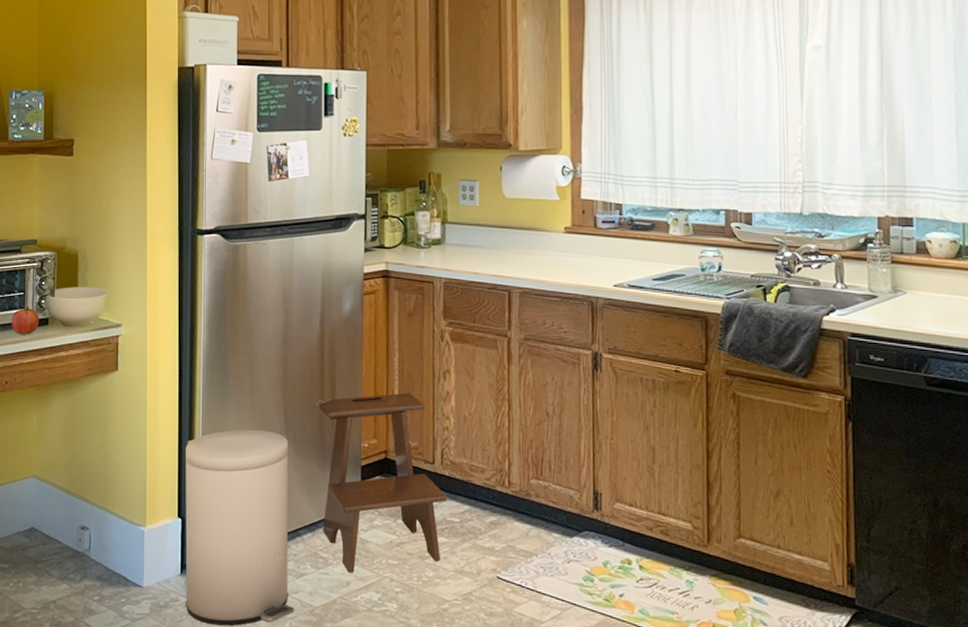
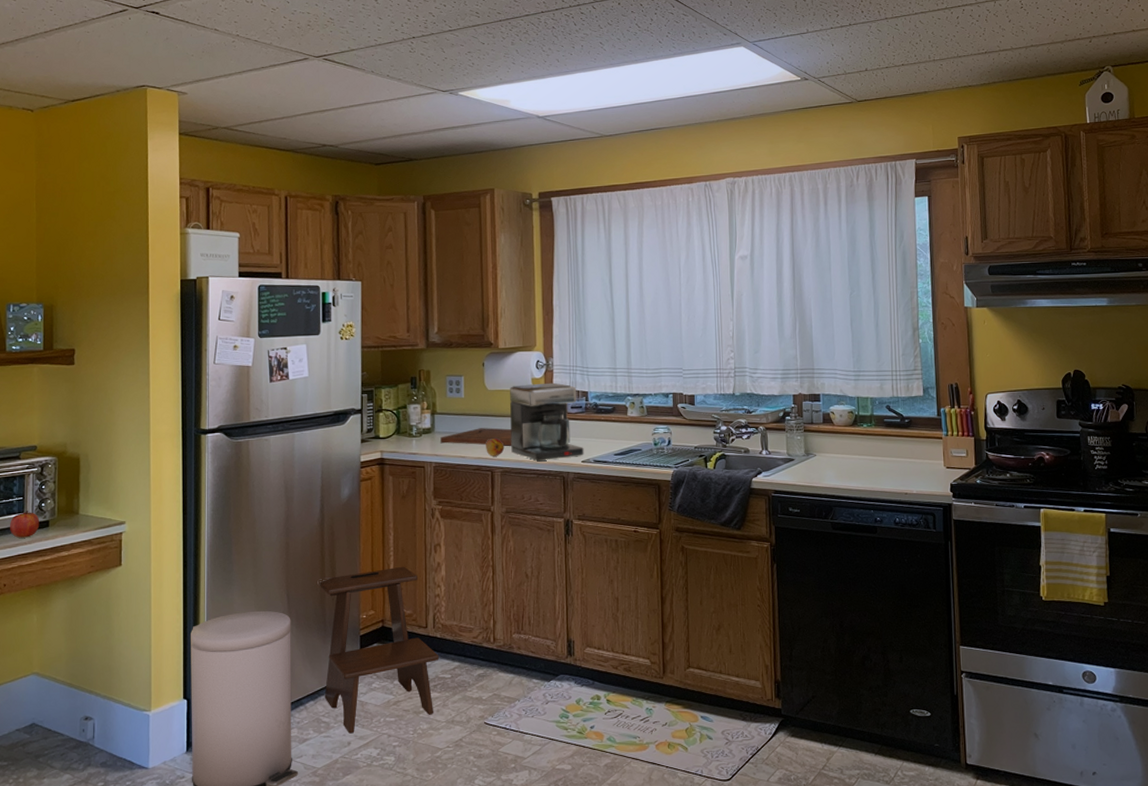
bowl: present [46,287,109,327] -> none [47,488,112,527]
cutting board: none [452,241,533,263] -> present [440,428,512,446]
fruit: none [503,253,524,275] -> present [486,437,505,457]
coffee maker: none [531,192,617,282] -> present [510,382,584,461]

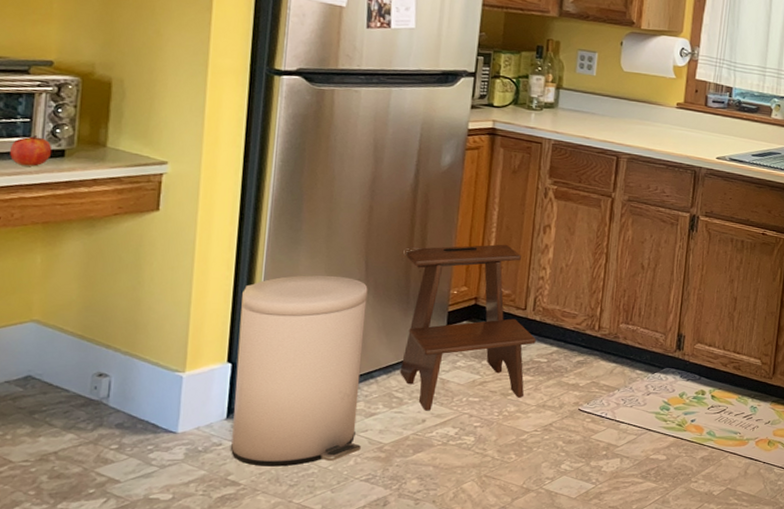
cutting board: present [440,428,512,446] -> none [563,109,645,133]
fruit: present [486,437,505,457] -> none [613,122,635,142]
coffee maker: present [510,382,584,461] -> none [641,70,721,153]

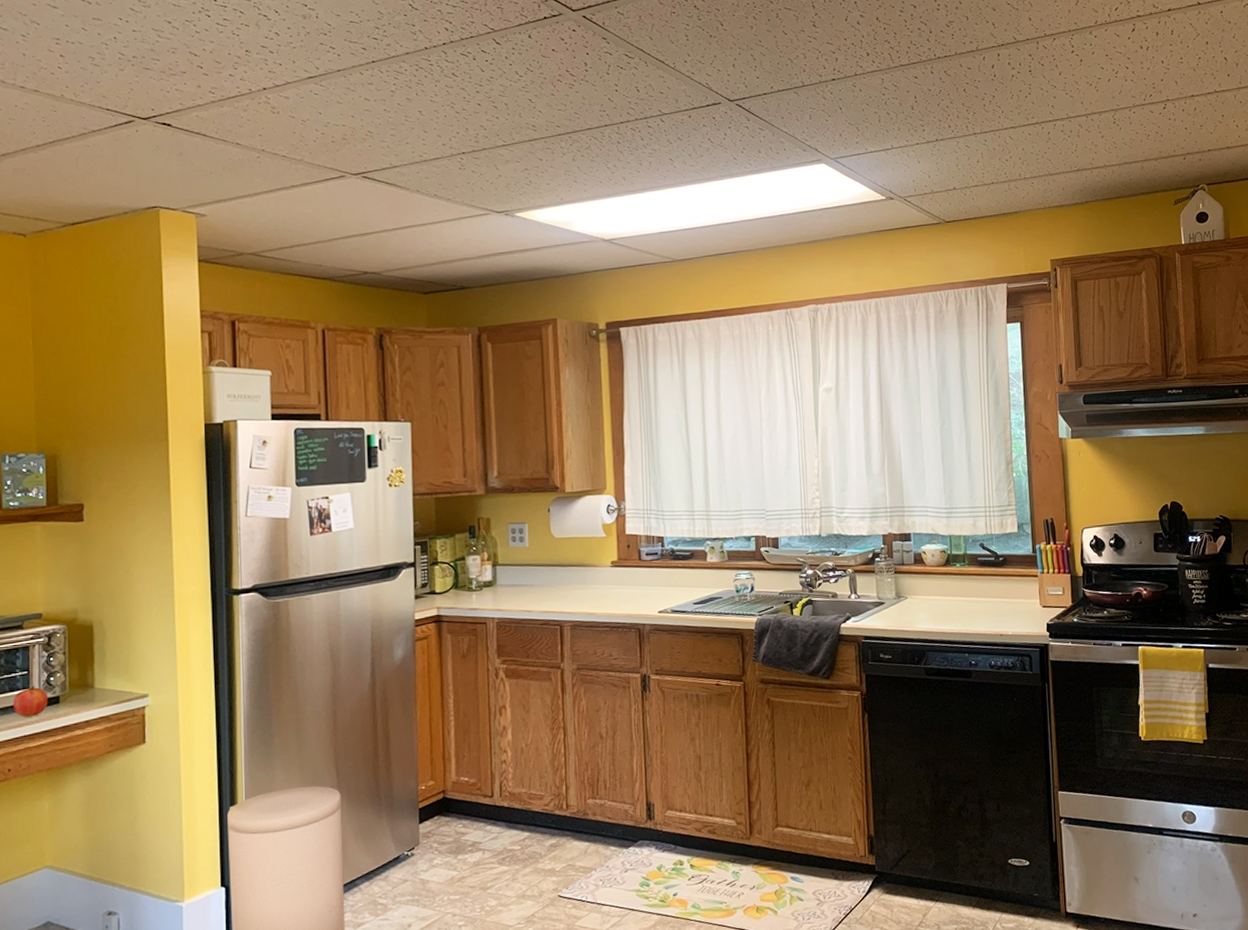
step stool: present [399,244,536,411] -> none [370,731,507,915]

